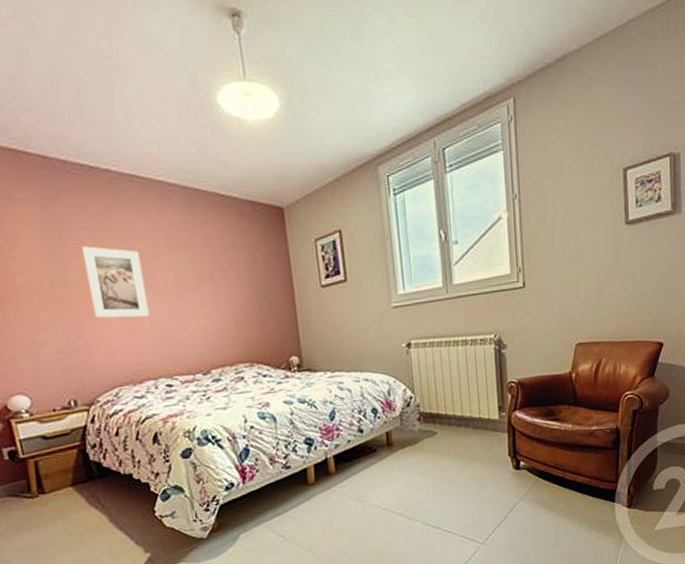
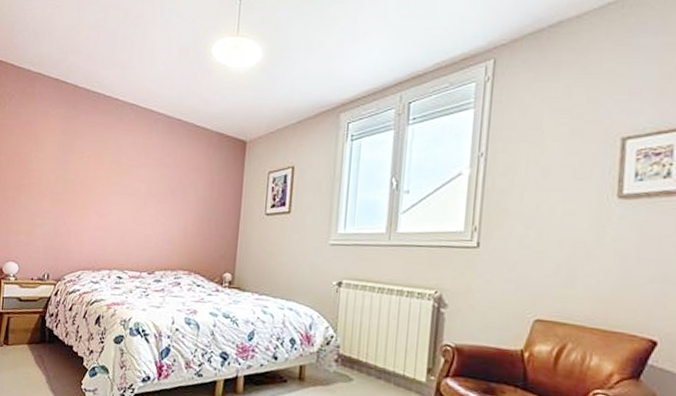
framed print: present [81,246,149,319] -> none [79,155,124,217]

